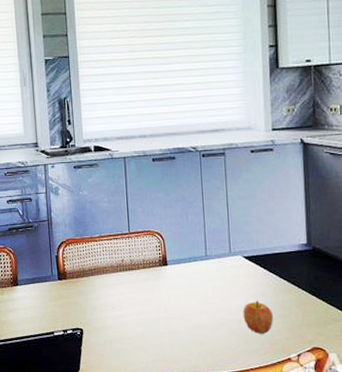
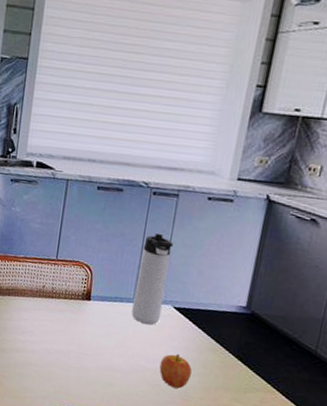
thermos bottle: none [204,191,234,278] -> present [131,233,174,325]

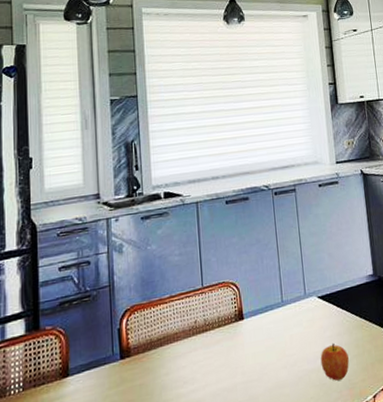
thermos bottle: present [131,233,174,325] -> none [278,229,310,325]

